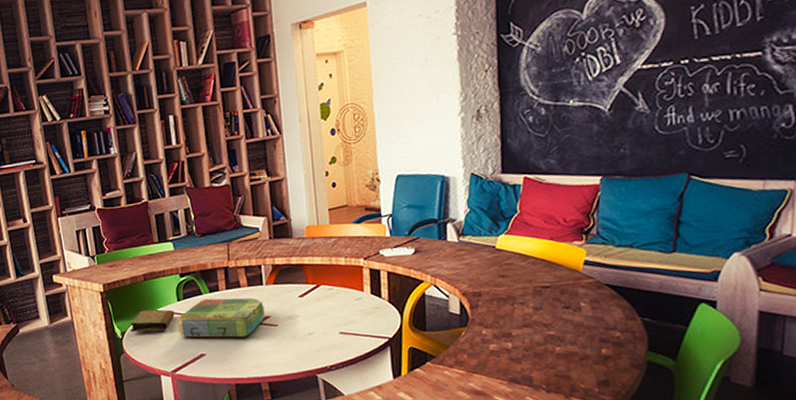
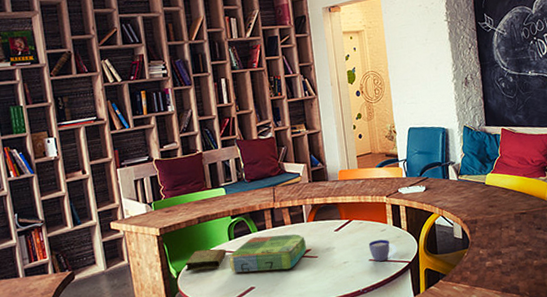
cup: none [339,309,375,335] -> present [368,239,397,262]

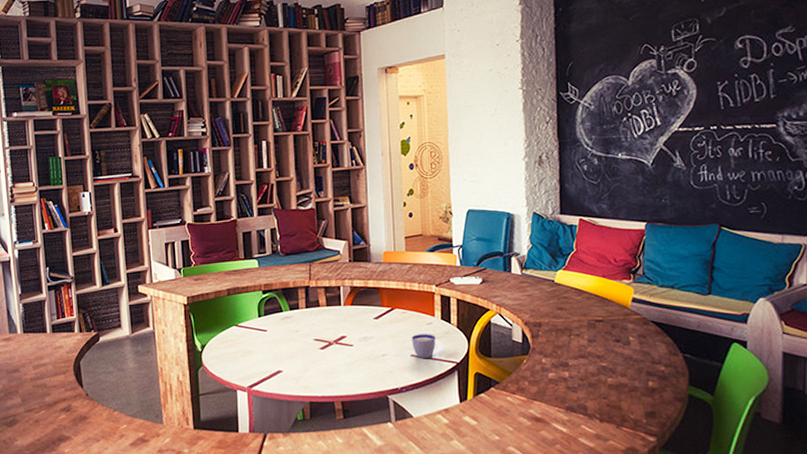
book: present [185,248,227,272] -> none [210,324,255,346]
board game: present [229,234,307,273] -> none [257,316,341,355]

